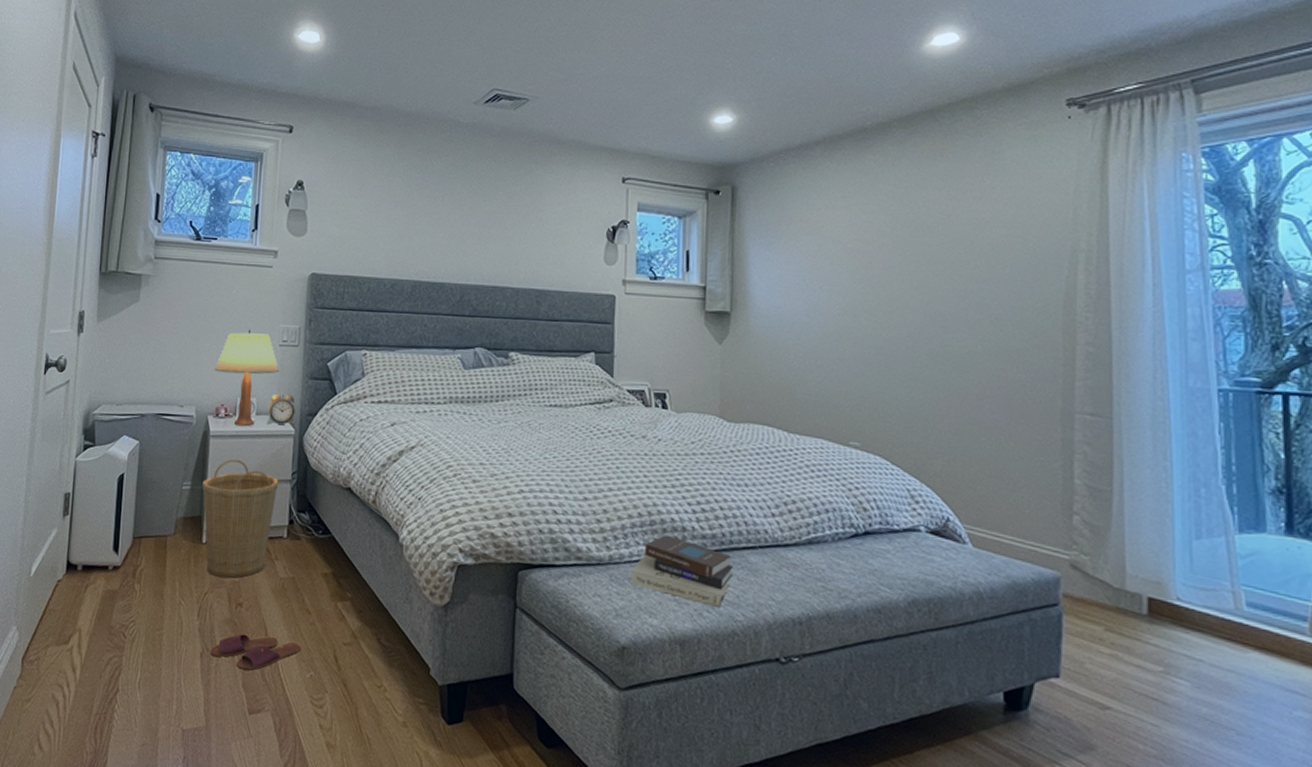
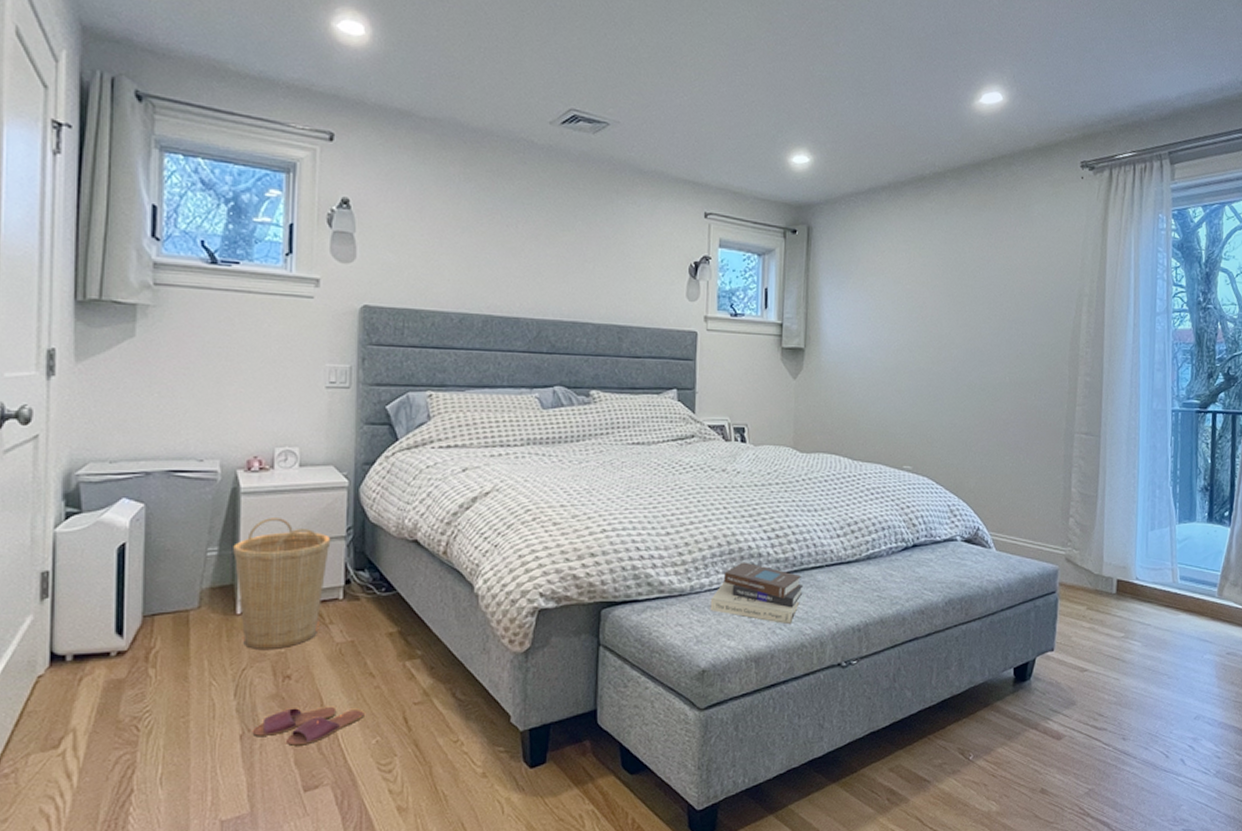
table lamp: present [214,329,280,427] -> none [242,369,328,481]
alarm clock: present [266,393,295,425] -> none [313,441,348,477]

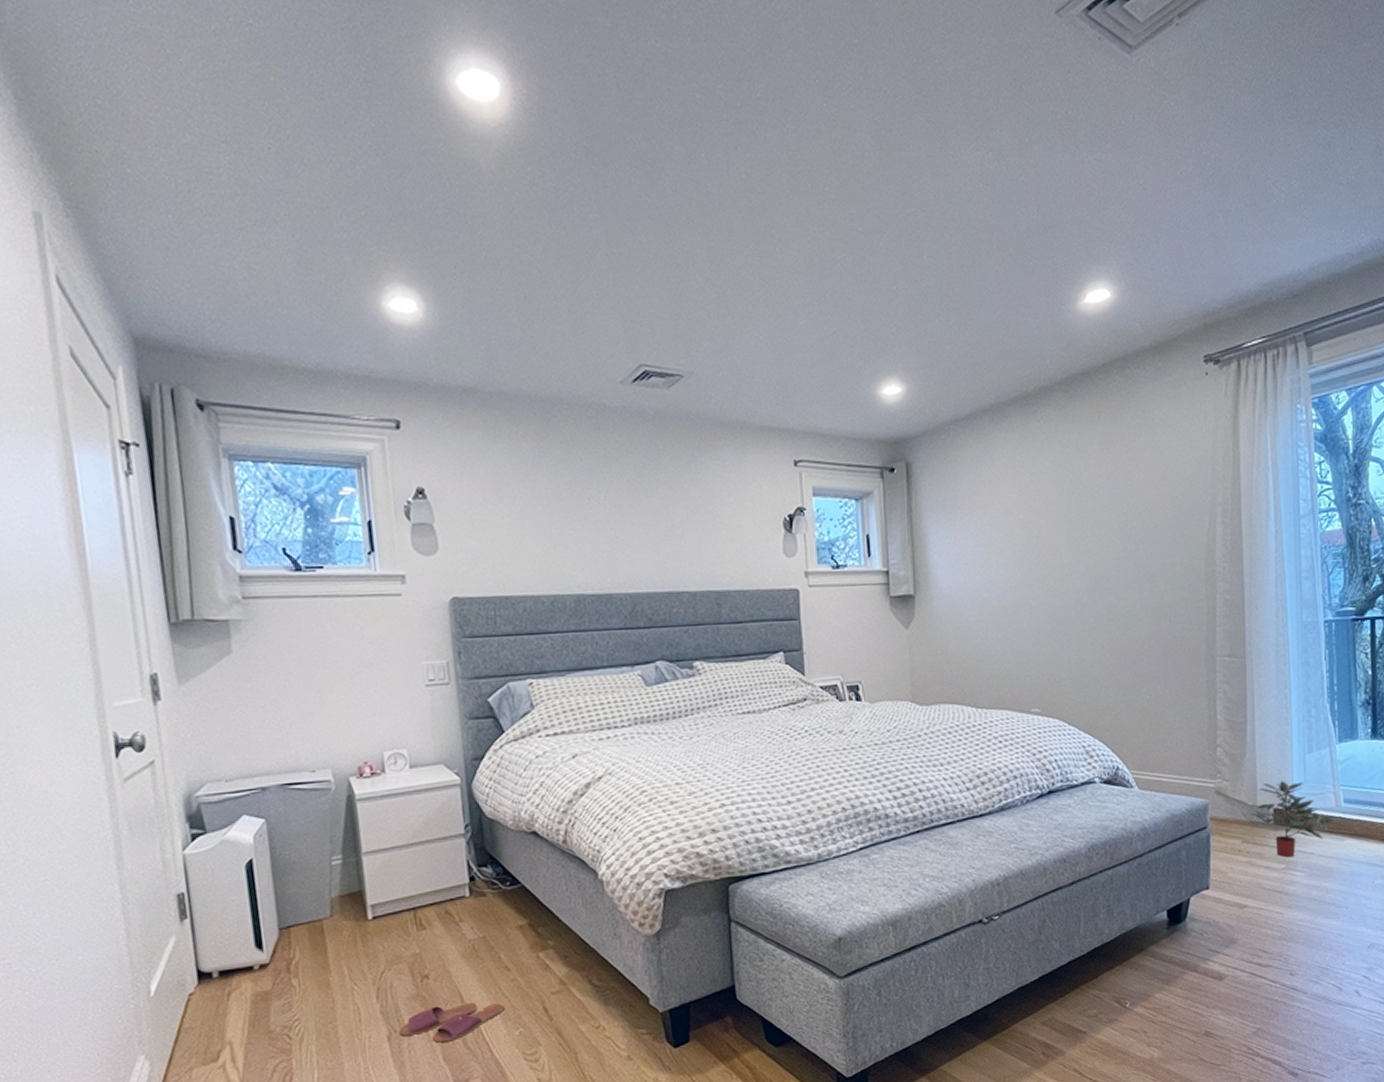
basket: present [233,518,331,649] -> none [356,821,451,952]
books: present [710,562,804,625] -> none [840,824,936,885]
potted plant: none [1097,554,1181,627] -> present [1251,781,1346,858]

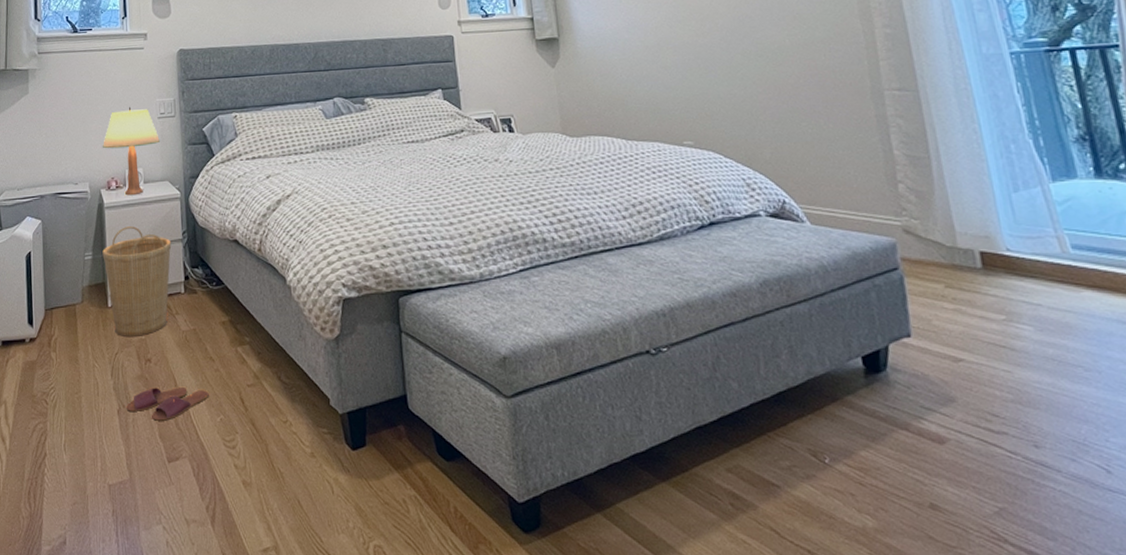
table lamp: none [347,671,431,784] -> present [102,106,161,196]
basket: none [356,821,451,952] -> present [102,226,172,336]
potted plant: present [1251,781,1346,858] -> none [952,221,1078,308]

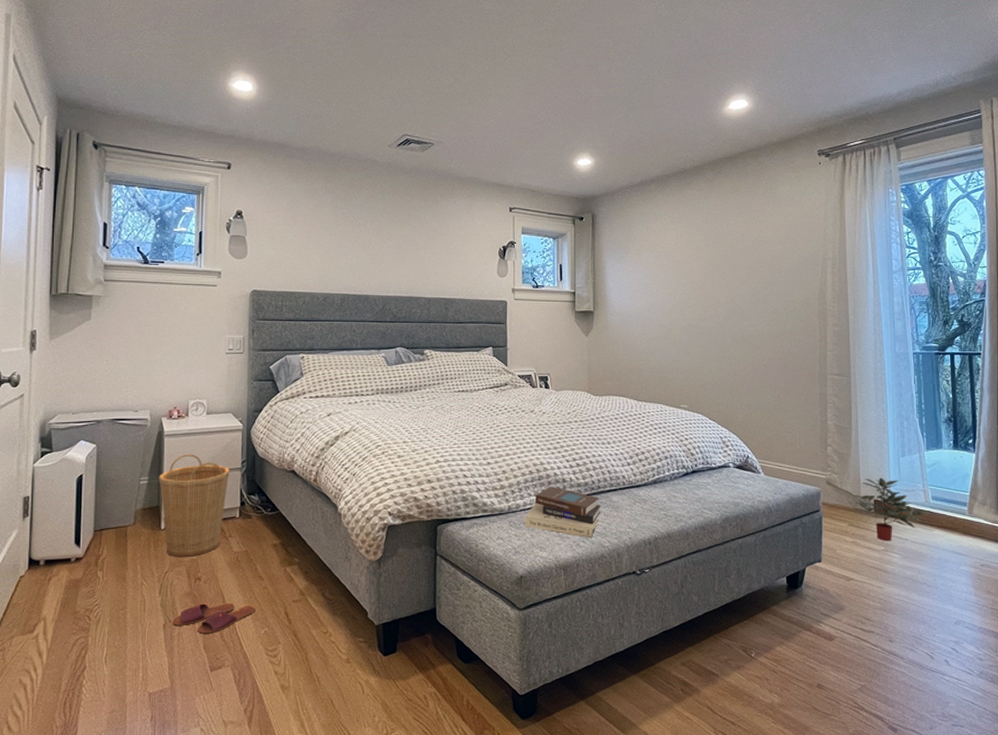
table lamp: present [102,106,161,196] -> none [166,340,227,425]
books: none [501,248,596,310] -> present [525,486,601,539]
potted plant: none [952,221,1078,308] -> present [856,477,934,541]

